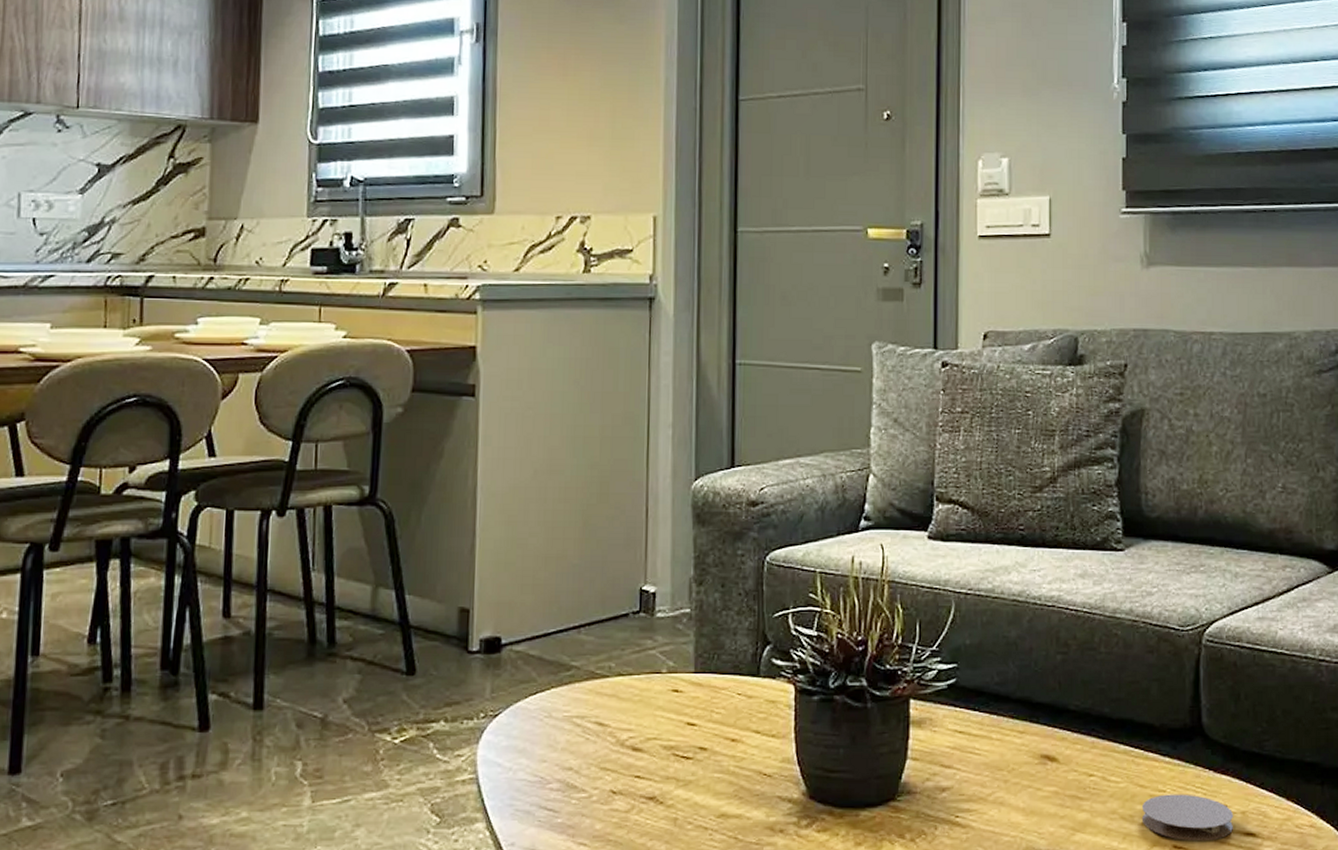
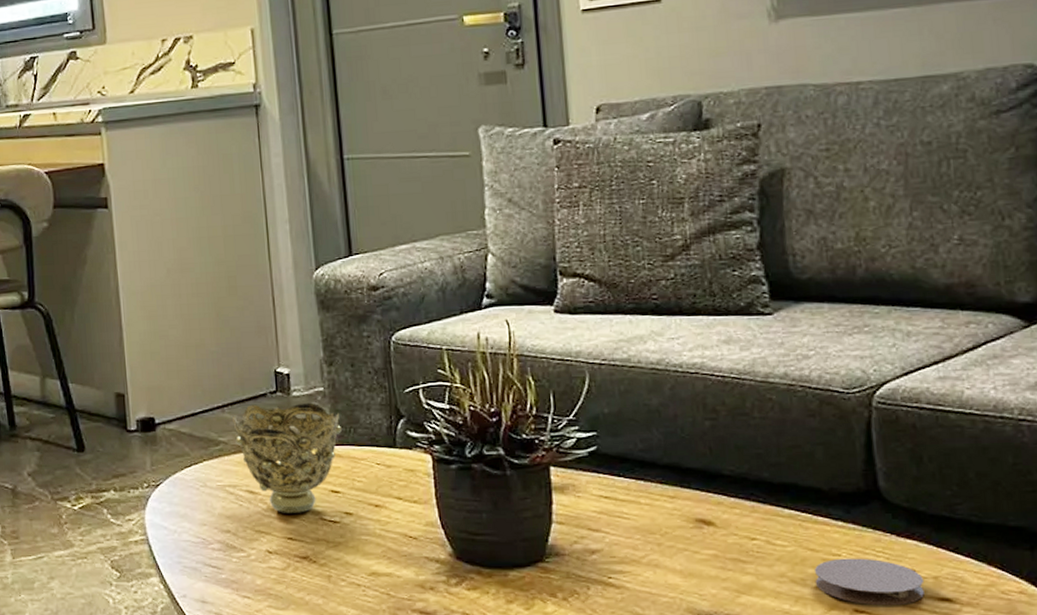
decorative bowl: none [589,625,705,748] -> present [232,402,342,513]

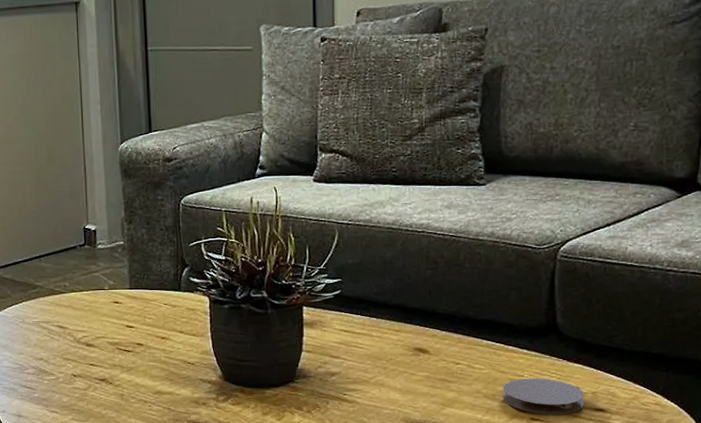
decorative bowl: present [232,402,342,513] -> none [48,254,137,344]

